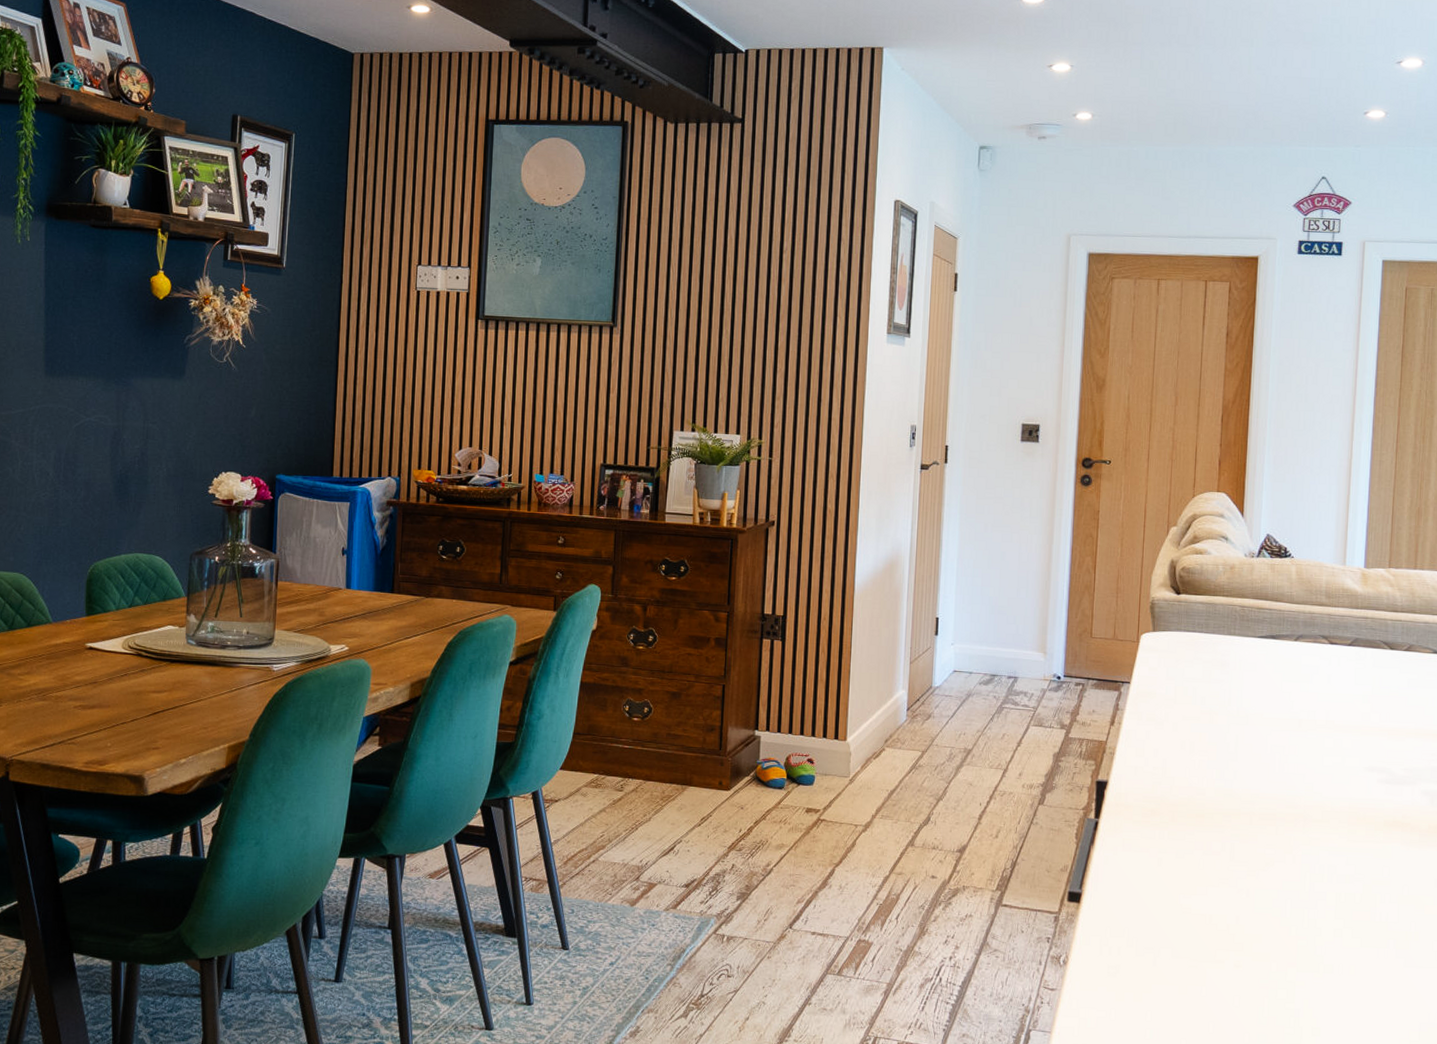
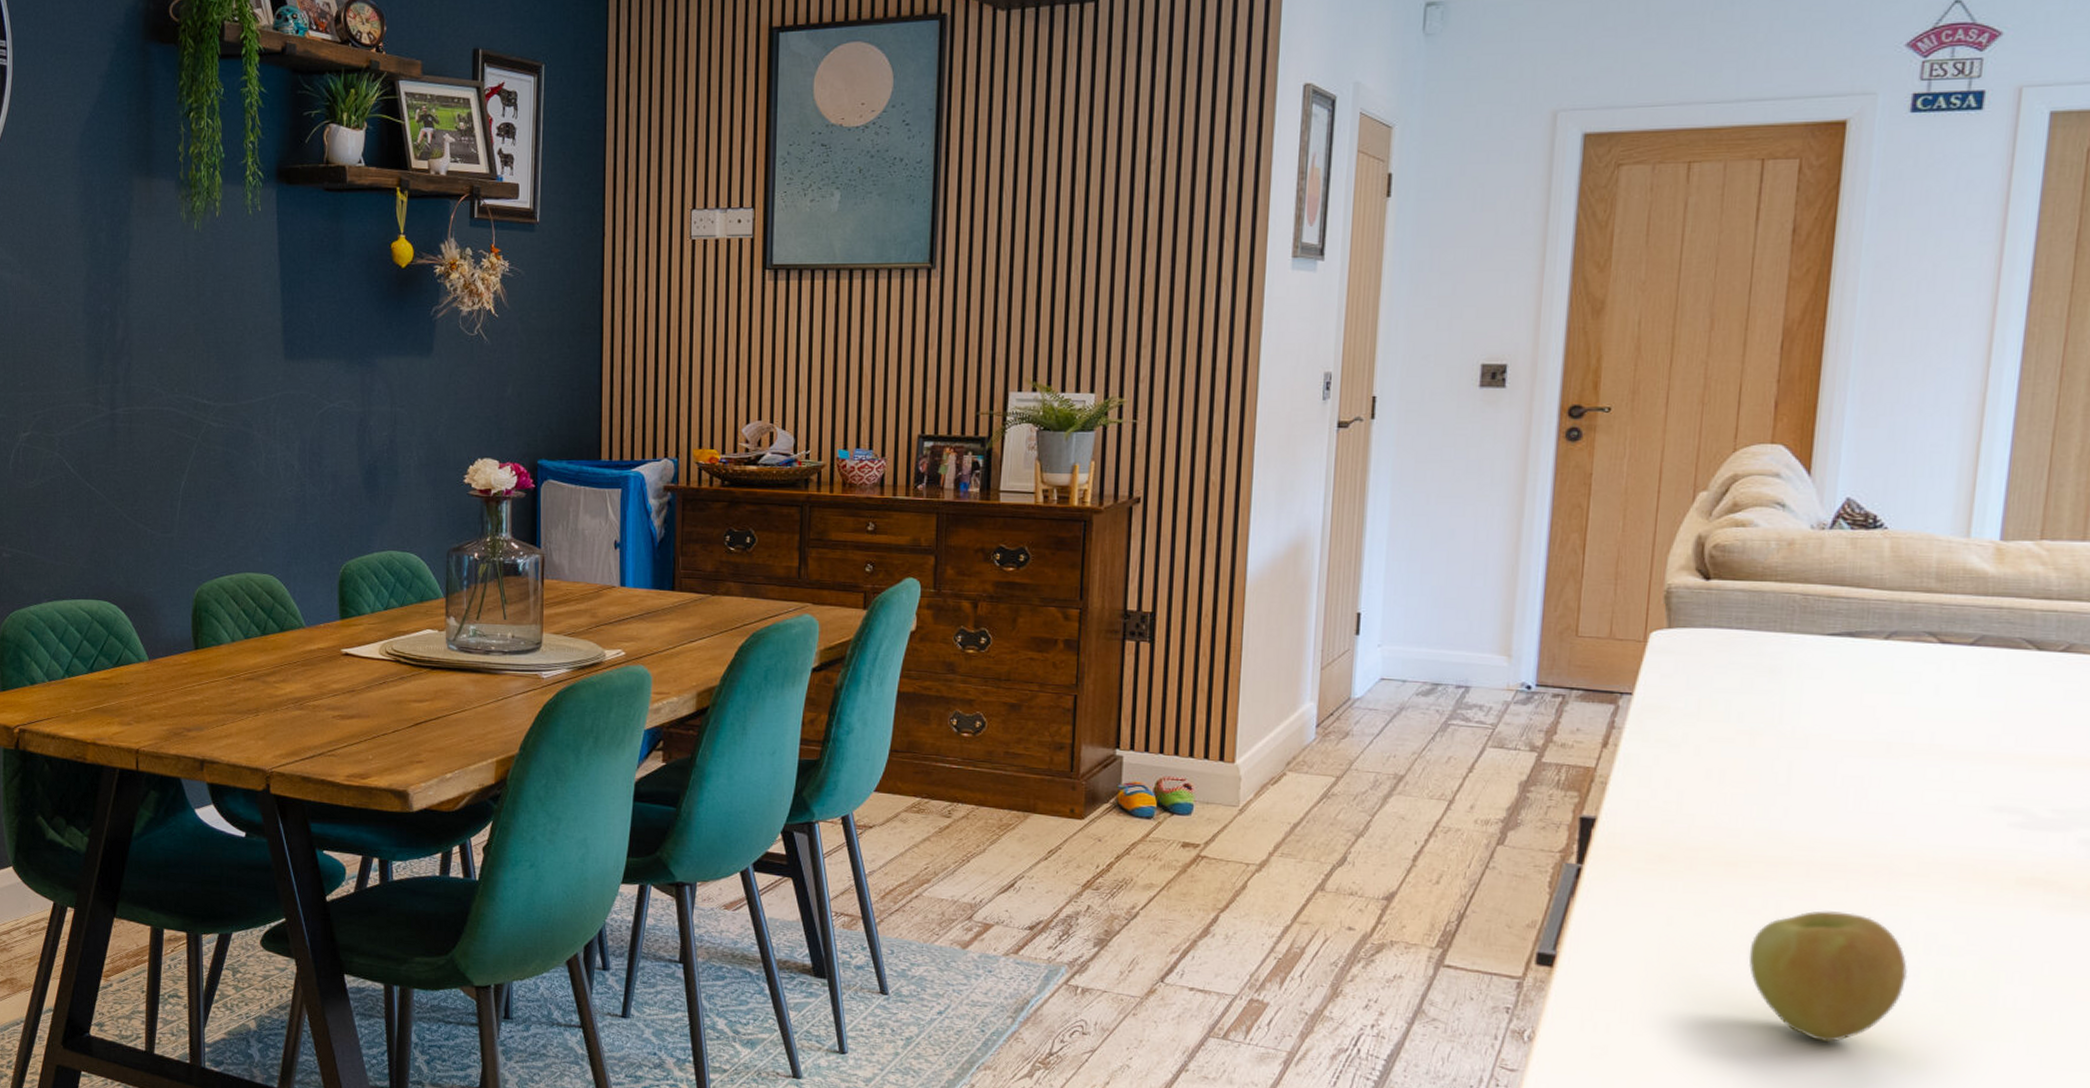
apple: none [1214,851,1319,955] -> present [1748,911,1908,1043]

